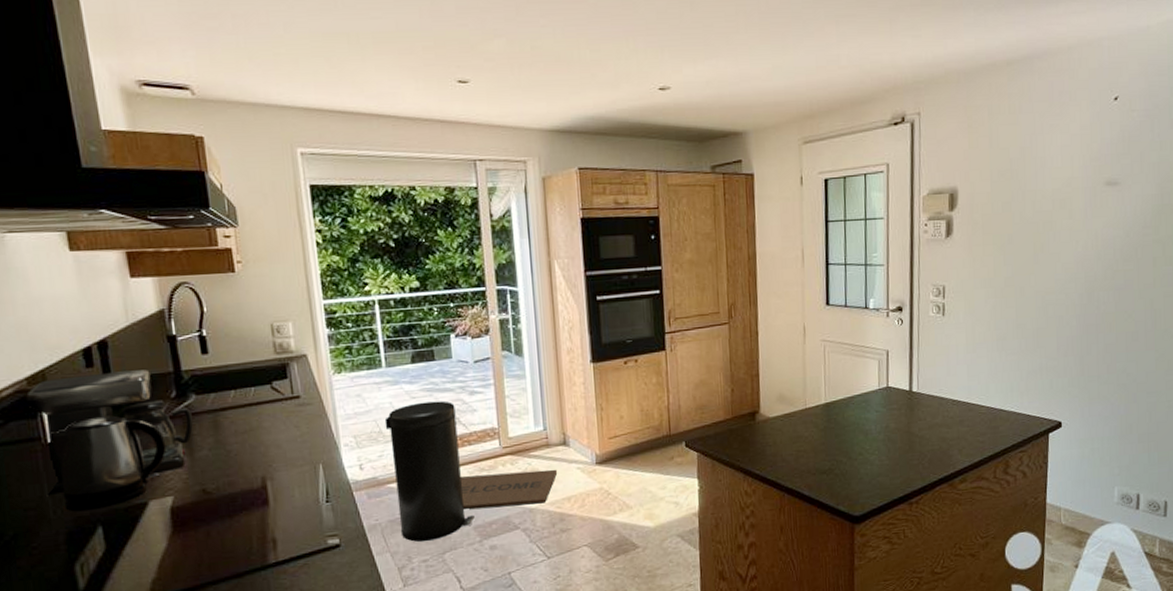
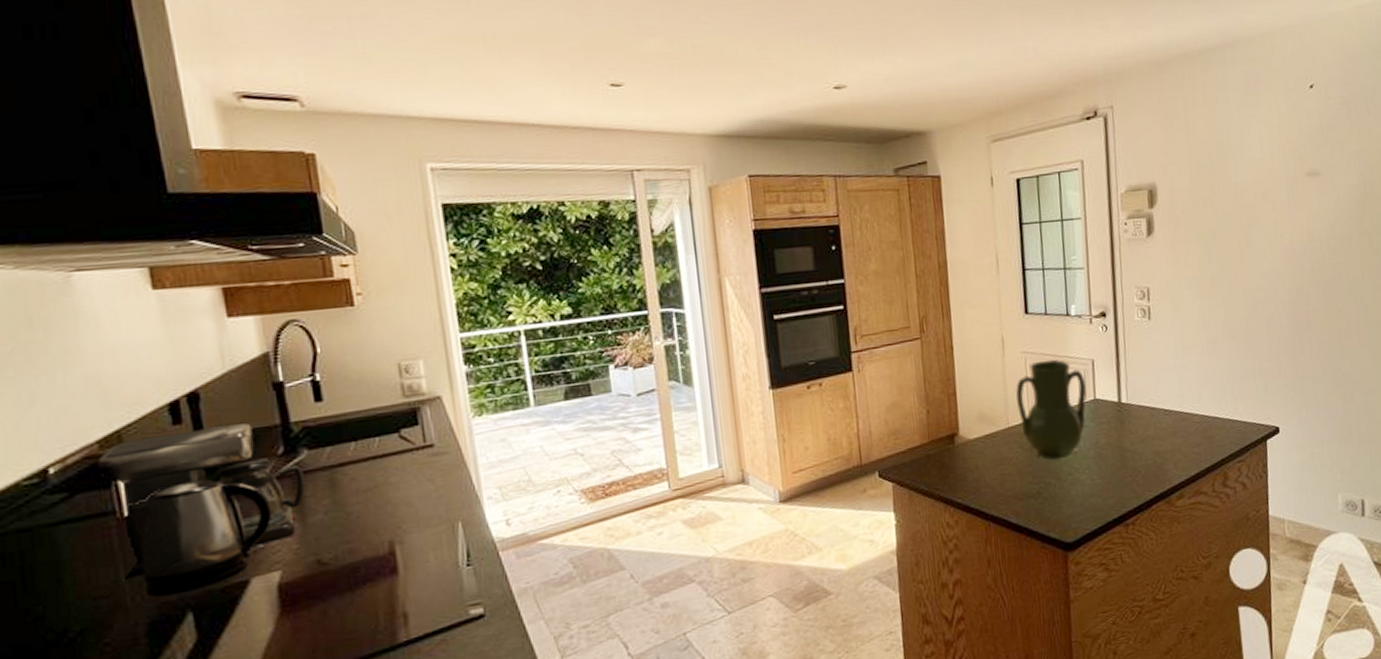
pedal bin: present [384,401,475,542] -> none [534,440,643,605]
doormat: present [459,469,558,509] -> none [624,511,737,563]
ceramic jug: none [814,348,881,441] -> present [1016,359,1087,460]

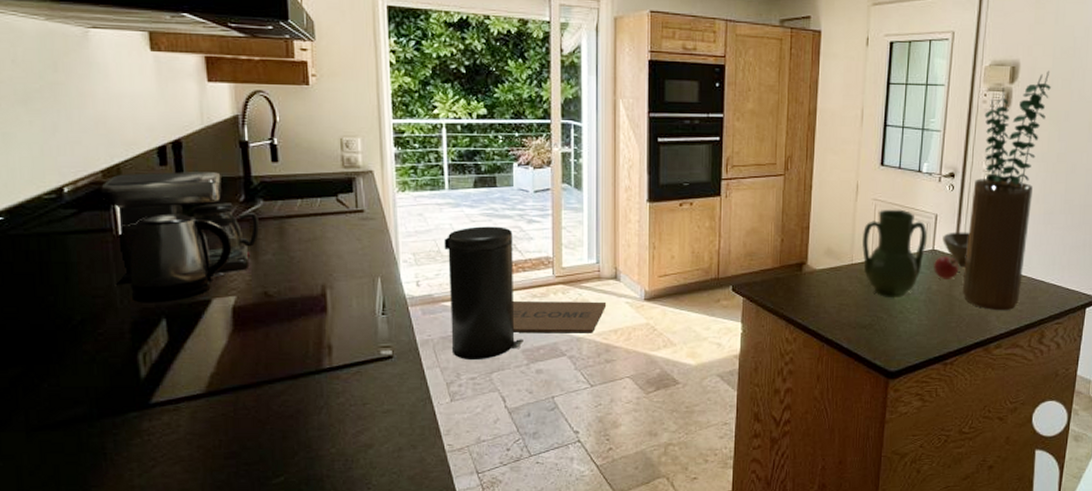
pedal bin: none [534,440,643,605] -> present [444,226,523,359]
doormat: none [624,511,737,563] -> present [512,300,607,333]
fruit: none [1098,404,1126,431] -> present [934,256,959,279]
bowl: none [1103,374,1133,416] -> present [943,232,970,269]
vase: none [1128,190,1195,457] -> present [962,70,1051,311]

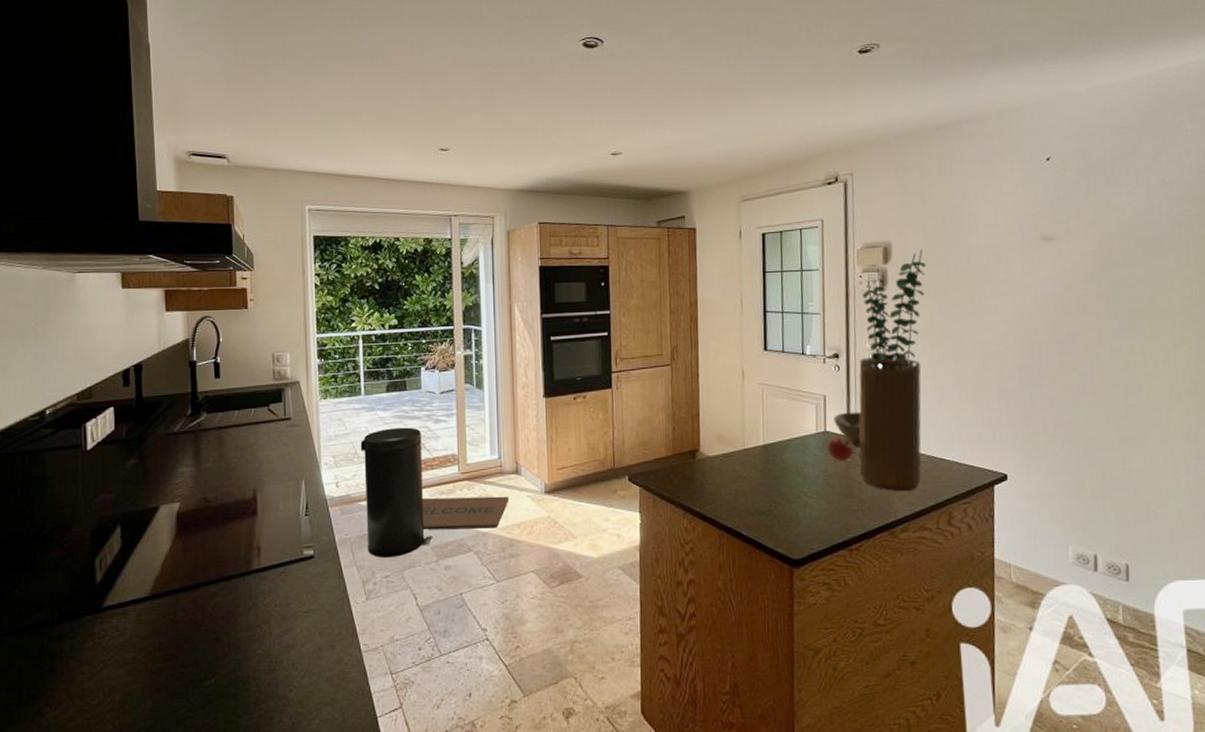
coffee maker: present [101,172,259,285] -> none [75,390,202,496]
kettle: present [121,213,232,303] -> none [89,428,179,512]
ceramic jug: present [862,209,928,298] -> none [753,392,818,483]

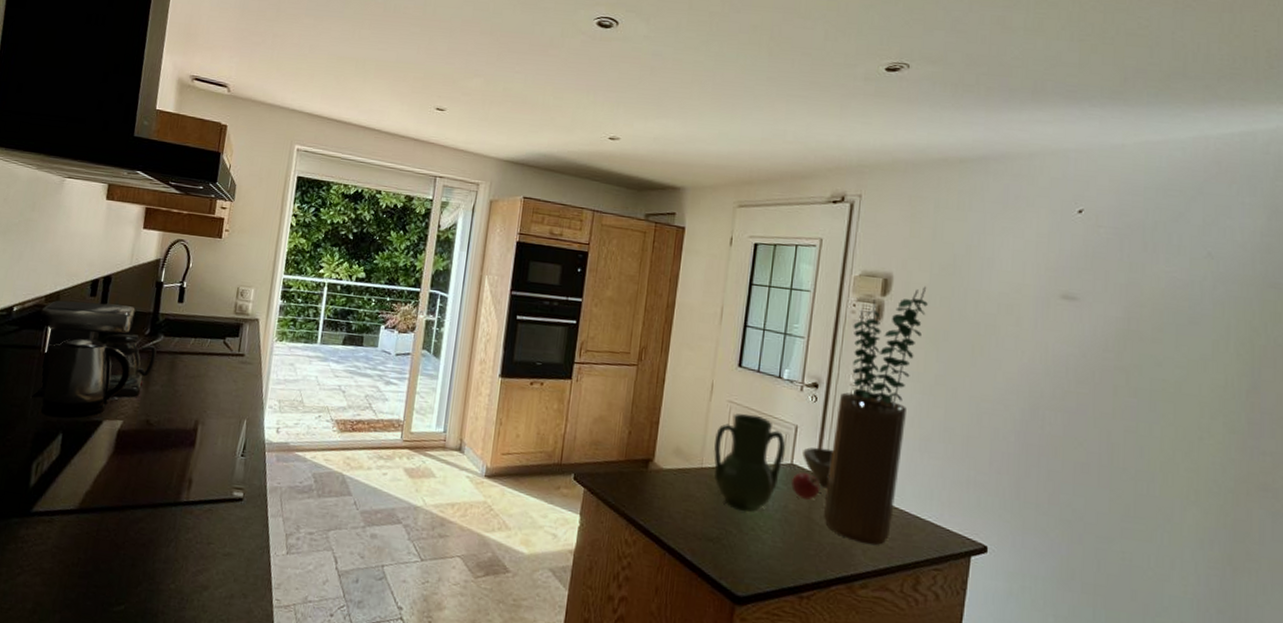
coffee maker: none [75,390,202,496] -> present [32,300,157,398]
kettle: none [89,428,179,512] -> present [40,338,131,419]
pedal bin: present [360,427,433,558] -> none [296,381,371,516]
doormat: present [421,496,510,529] -> none [355,459,448,504]
ceramic jug: none [753,392,818,483] -> present [714,413,786,513]

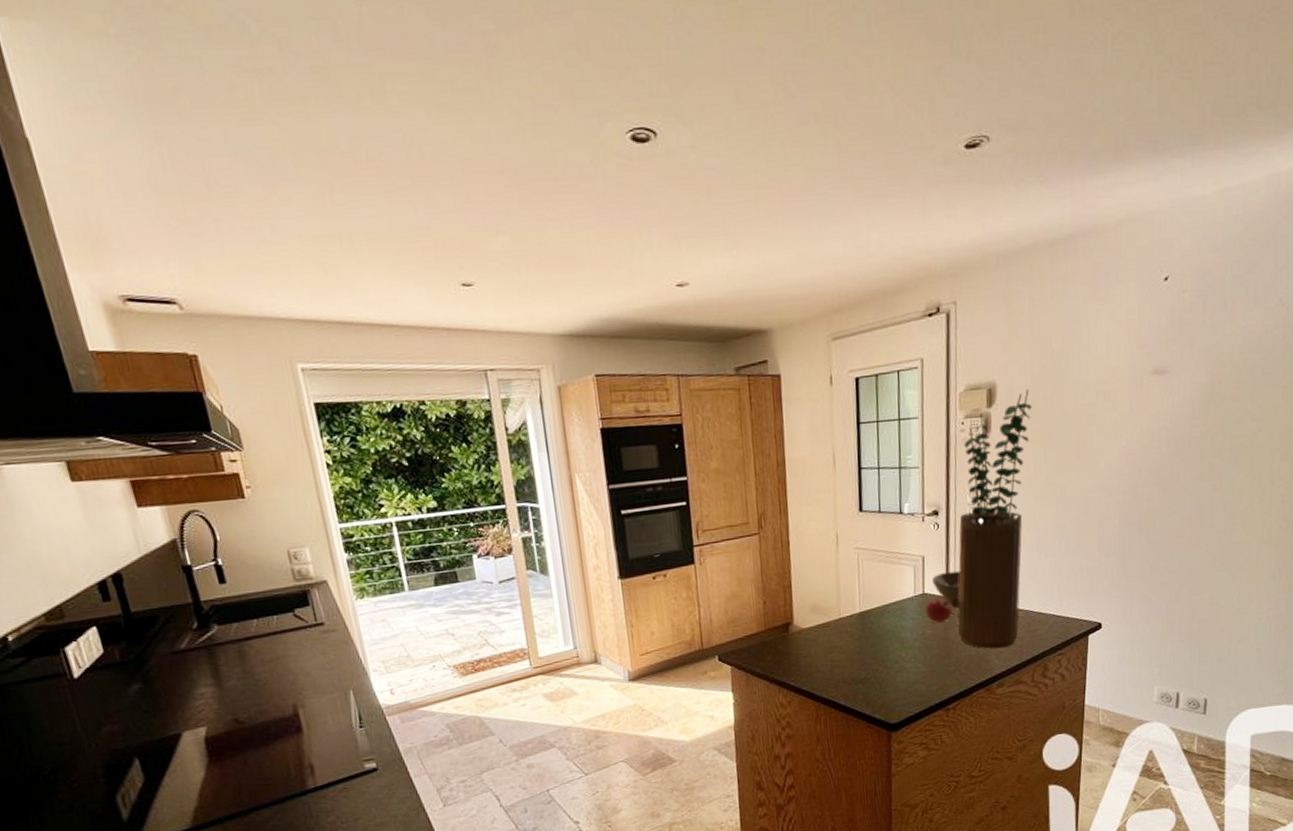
coffee maker: present [32,300,157,398] -> none [45,601,219,730]
kettle: present [40,338,131,419] -> none [74,648,195,746]
ceramic jug: present [714,413,786,513] -> none [848,555,916,649]

